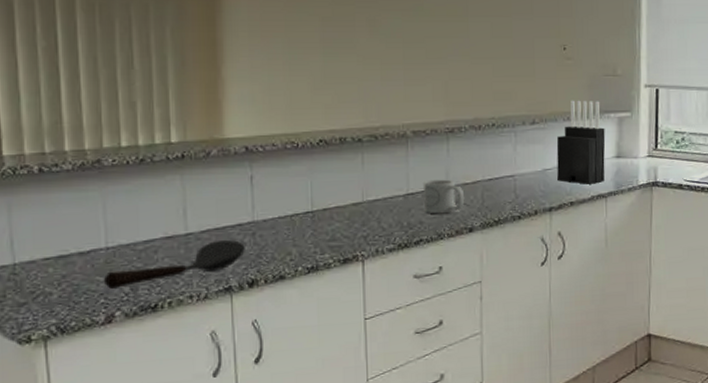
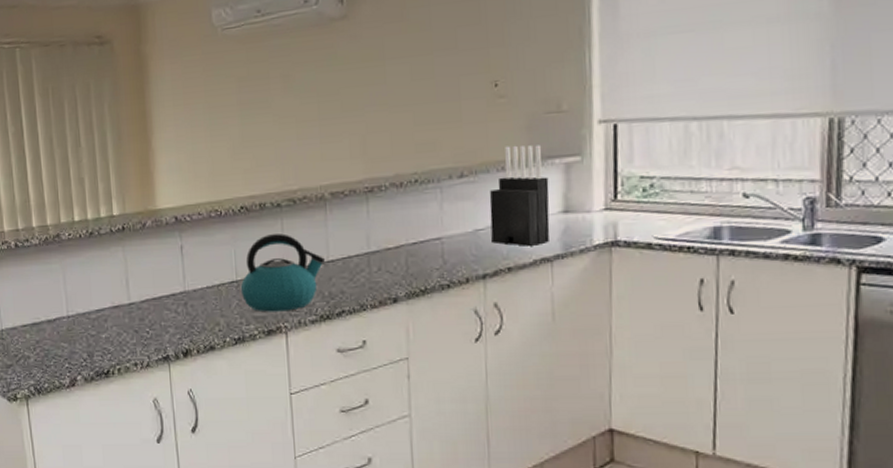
spoon: present [103,239,245,289] -> none [66,309,179,354]
kettle: none [316,167,406,242] -> present [240,233,326,312]
mug: present [422,179,465,214] -> none [342,244,388,283]

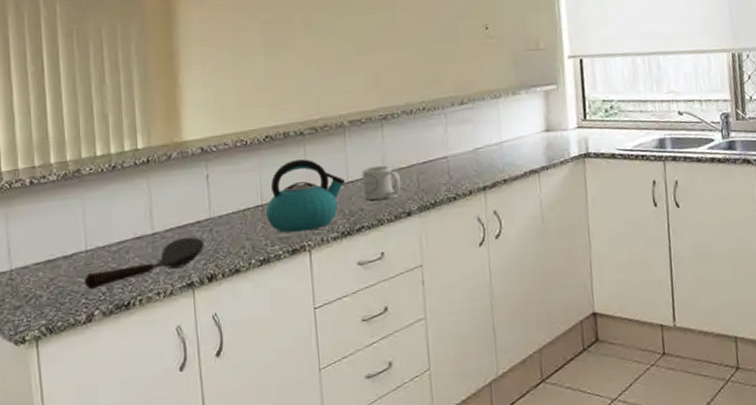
spoon: none [66,309,179,354] -> present [84,237,204,289]
mug: none [342,244,388,283] -> present [361,165,402,201]
knife block: present [489,144,550,246] -> none [485,76,536,161]

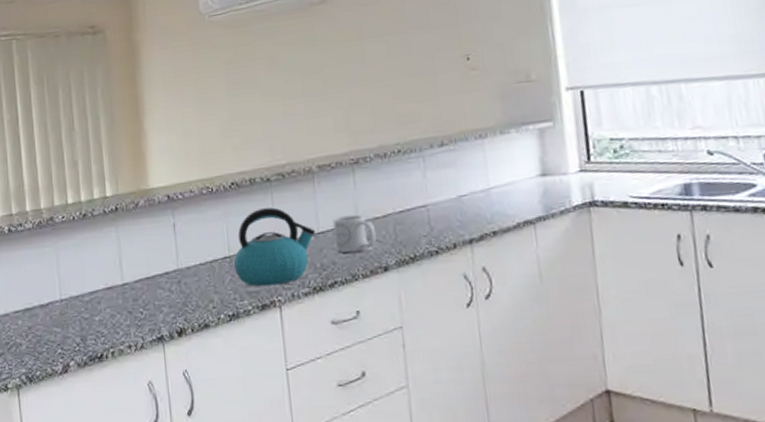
spoon: present [84,237,204,289] -> none [59,288,173,339]

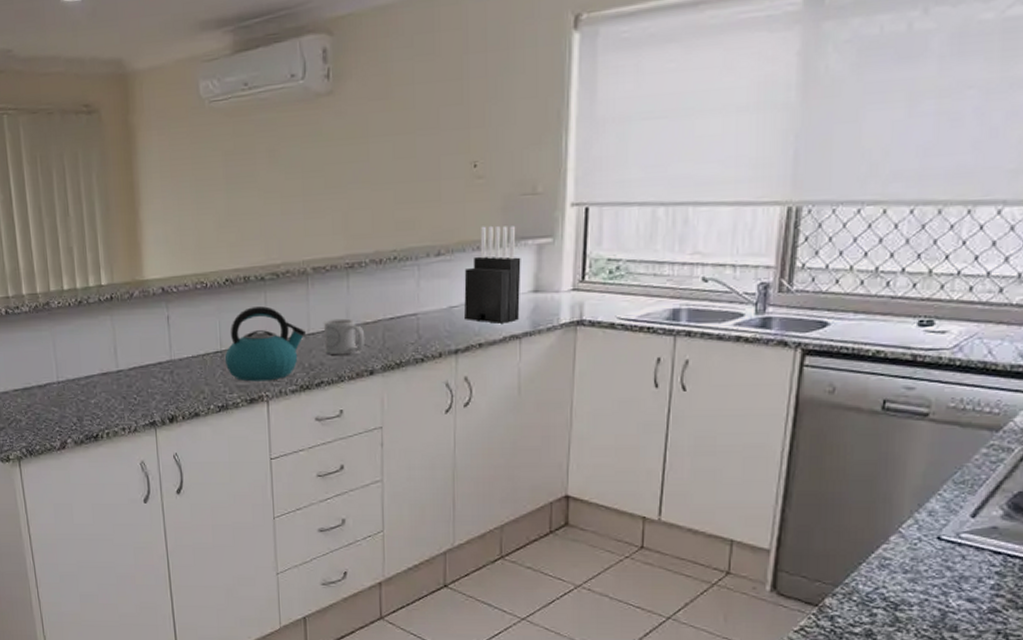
knife block: none [470,112,531,210] -> present [464,225,521,324]

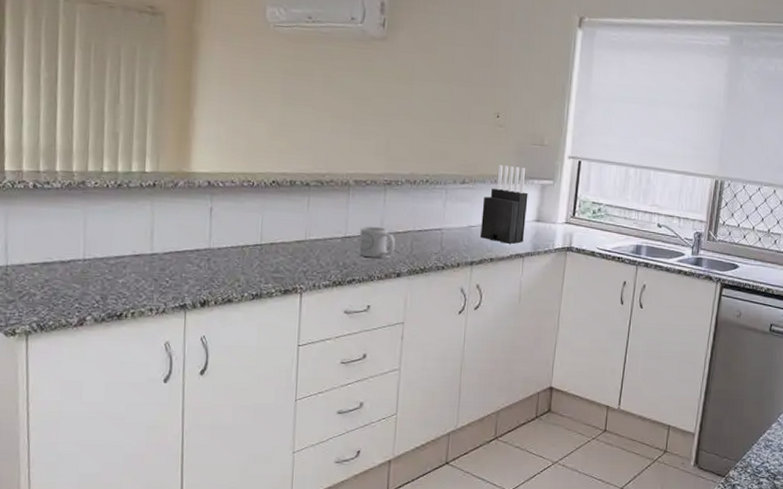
kettle: present [224,306,307,382] -> none [263,208,344,275]

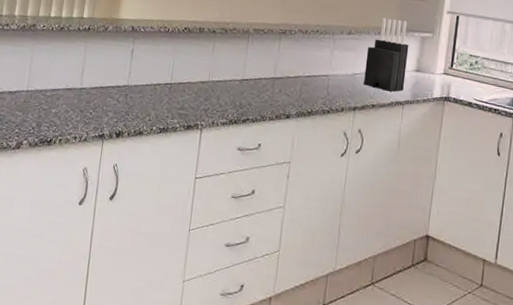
mug: present [358,226,396,258] -> none [253,70,287,100]

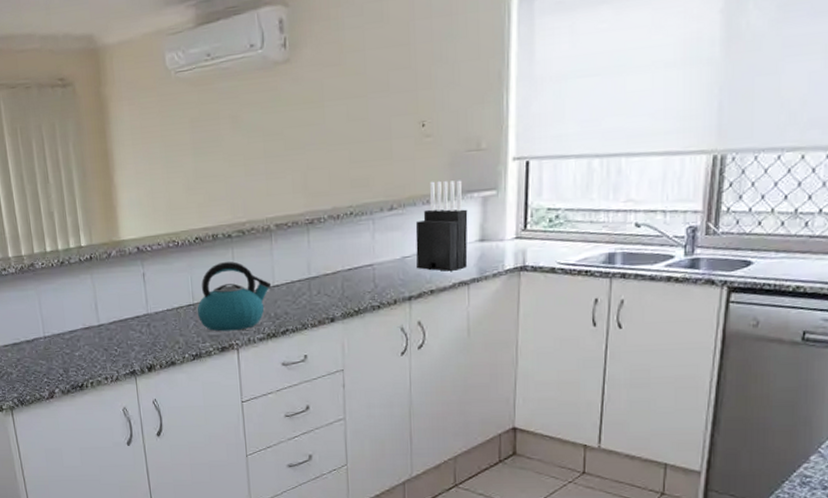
kettle: none [172,52,242,113] -> present [197,261,272,332]

